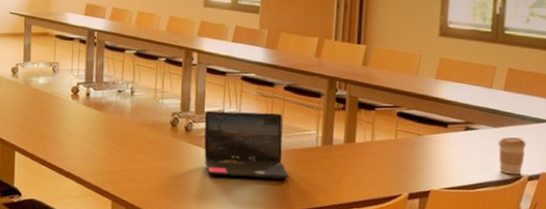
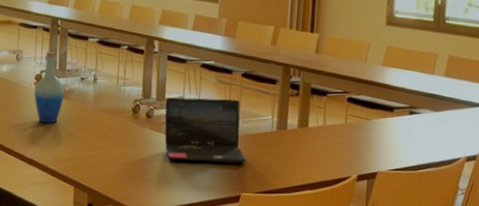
bottle: none [70,64,102,136] -> present [33,52,65,123]
coffee cup: present [498,137,526,175] -> none [439,121,464,156]

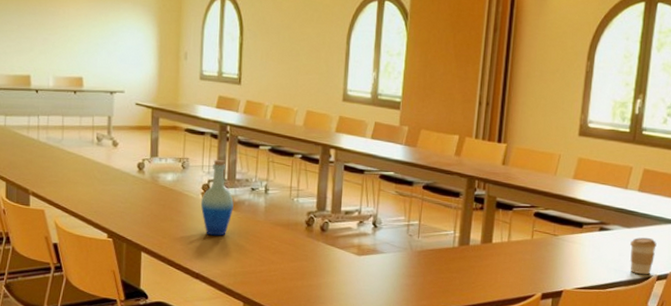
laptop: present [164,97,246,164] -> none [339,210,425,281]
coffee cup: none [439,121,464,156] -> present [630,237,657,275]

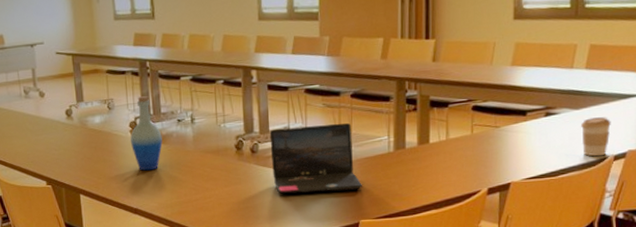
laptop: none [339,210,425,281] -> present [269,122,362,194]

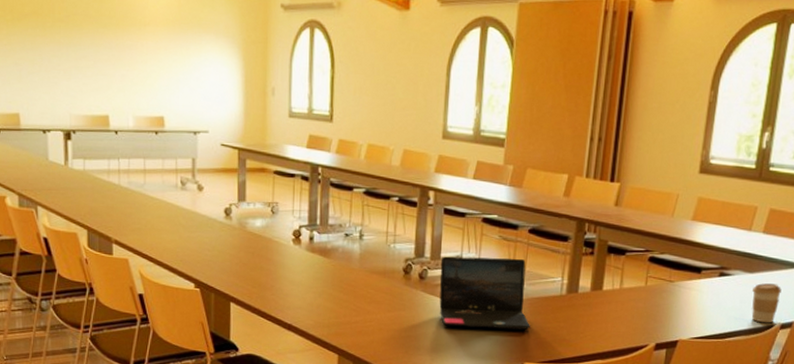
bottle: present [130,96,163,171] -> none [291,204,327,285]

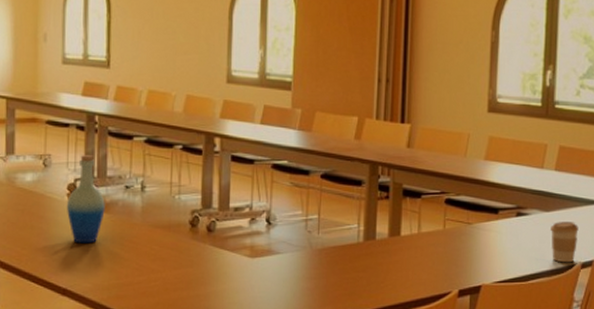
bottle: none [291,204,327,285] -> present [66,155,105,243]
laptop: present [439,256,530,331] -> none [229,205,328,283]

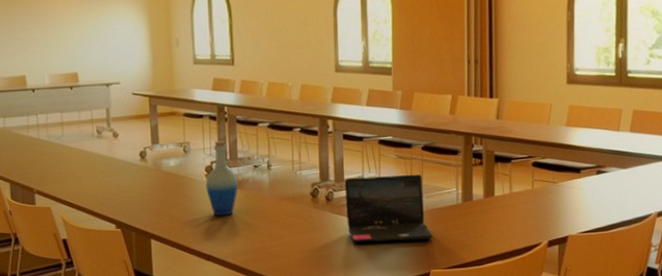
laptop: none [229,205,328,283] -> present [344,174,433,243]
coffee cup: present [551,222,579,263] -> none [628,176,653,213]

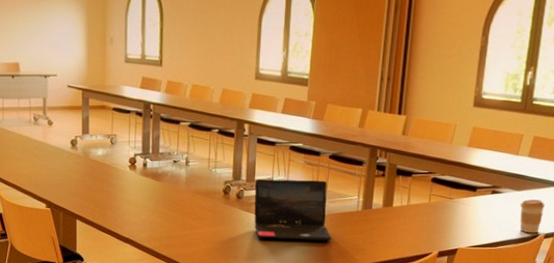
bottle: present [205,141,238,216] -> none [128,135,158,204]
coffee cup: none [628,176,653,213] -> present [519,199,545,234]

